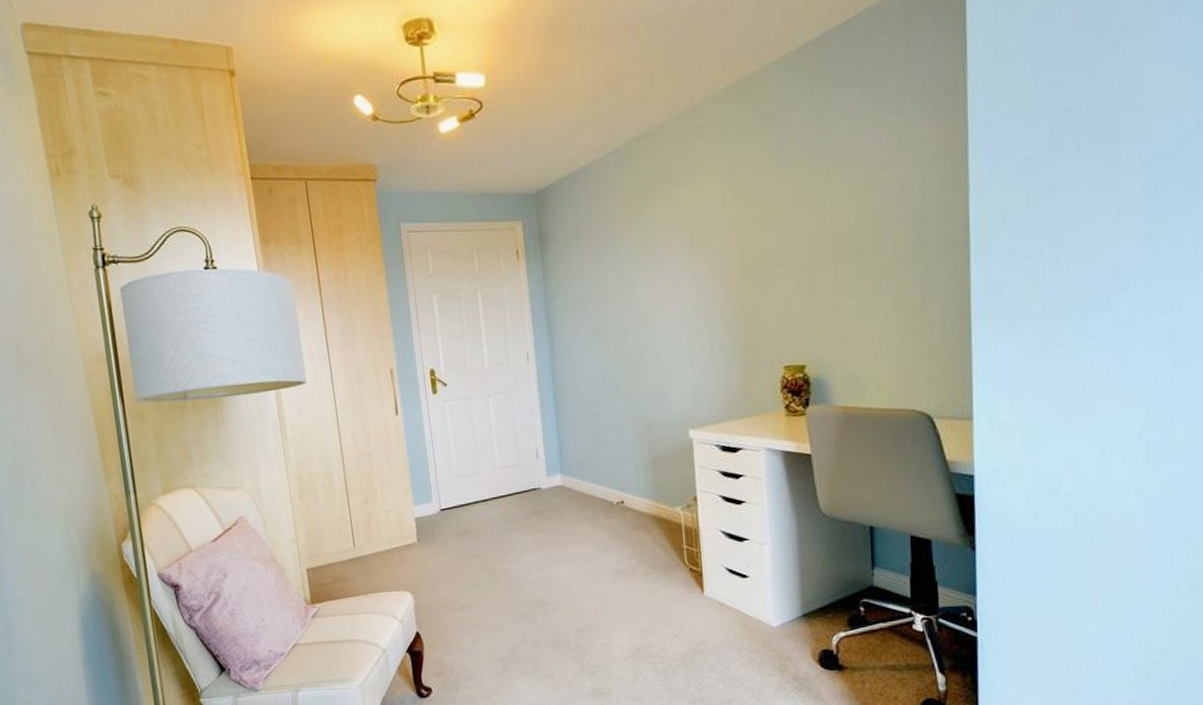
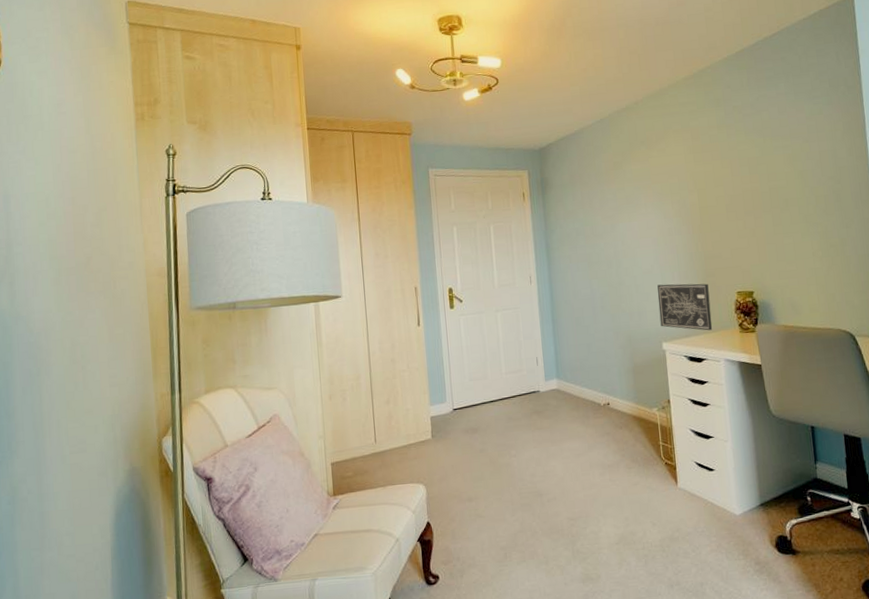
wall art: none [684,356,752,415] -> present [657,283,713,331]

